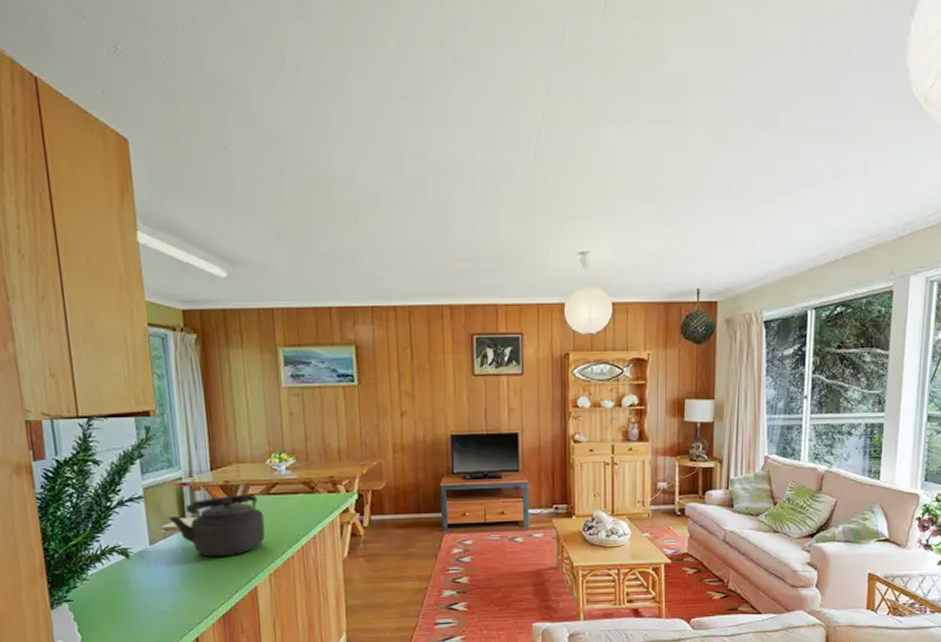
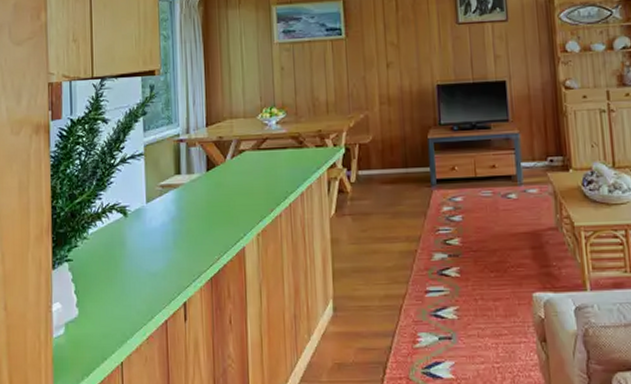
kettle: present [169,494,266,558] -> none [166,149,255,216]

